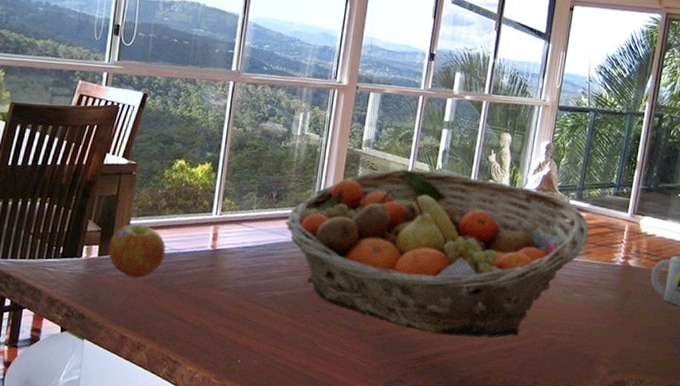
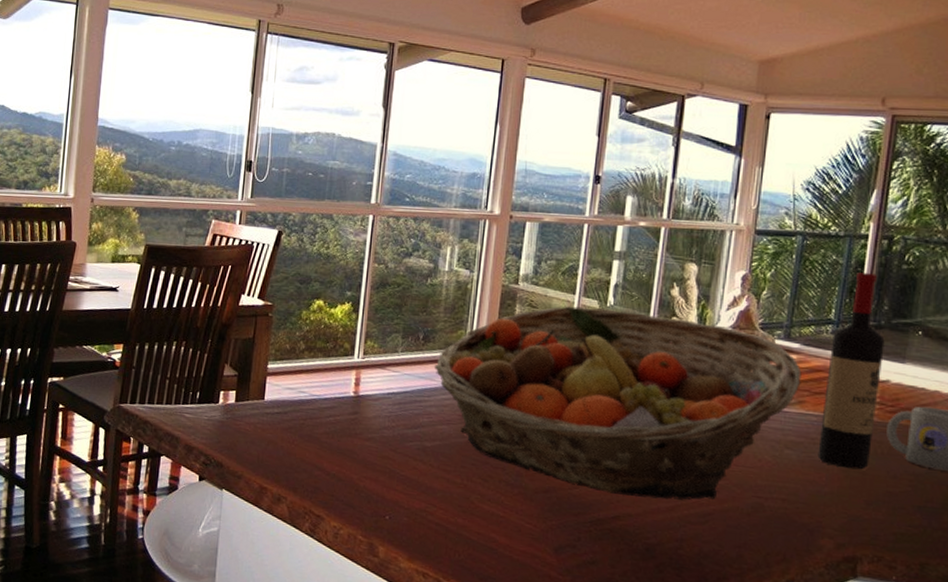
apple: present [108,224,166,278] -> none [245,368,306,425]
wine bottle: none [598,144,653,309] -> present [817,272,885,470]

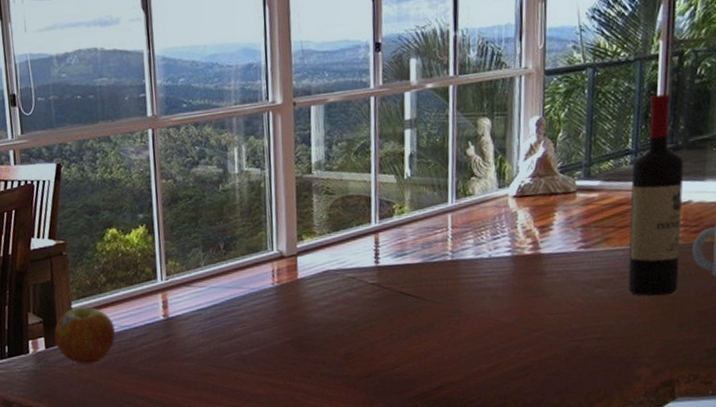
apple: none [245,368,306,425] -> present [54,306,116,364]
fruit basket: present [434,306,802,500] -> none [239,177,605,366]

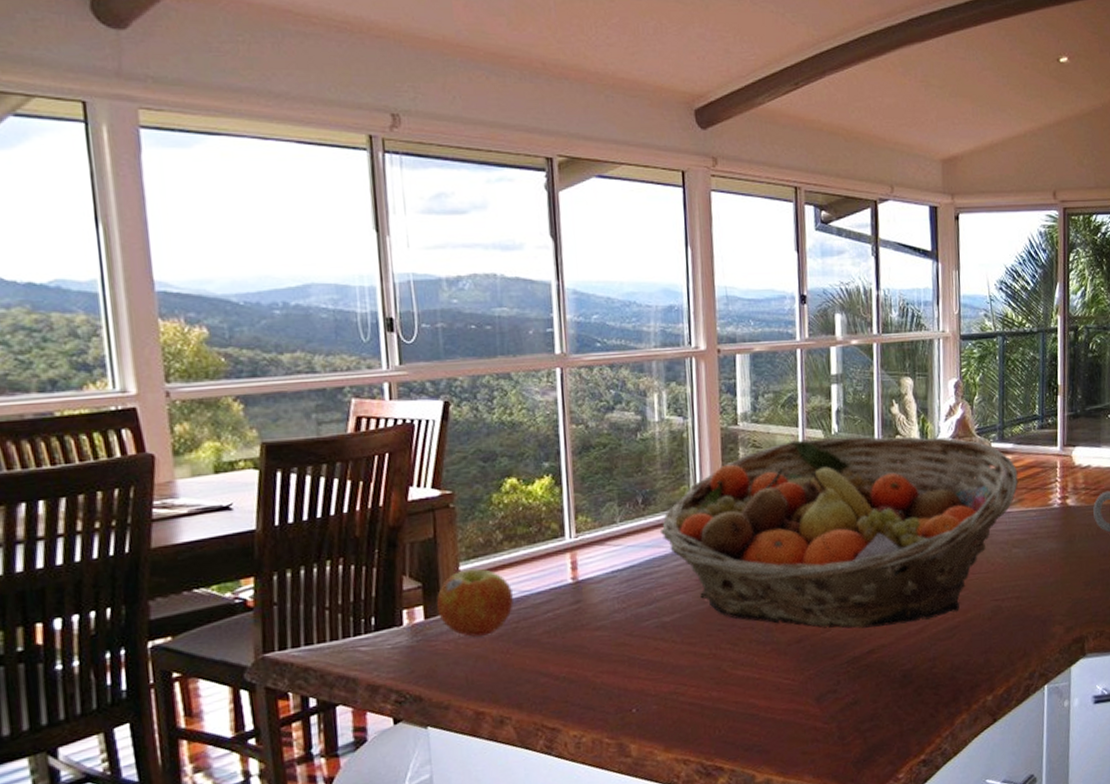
fruit basket: none [239,177,605,366] -> present [659,436,1019,629]
wine bottle: present [627,94,684,296] -> none [1039,365,1083,556]

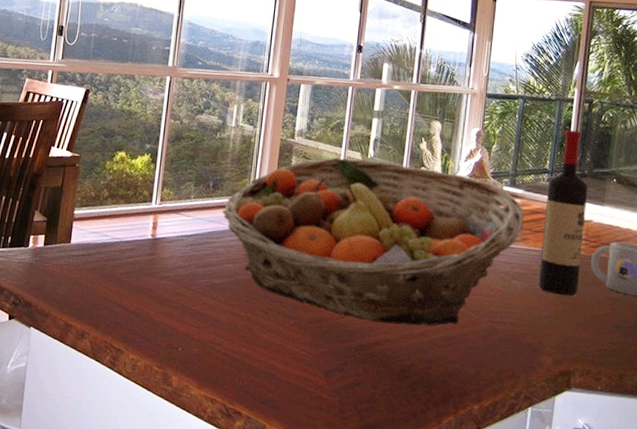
apple: present [436,568,514,637] -> none [53,214,108,266]
wine bottle: none [1039,365,1083,556] -> present [538,130,588,296]

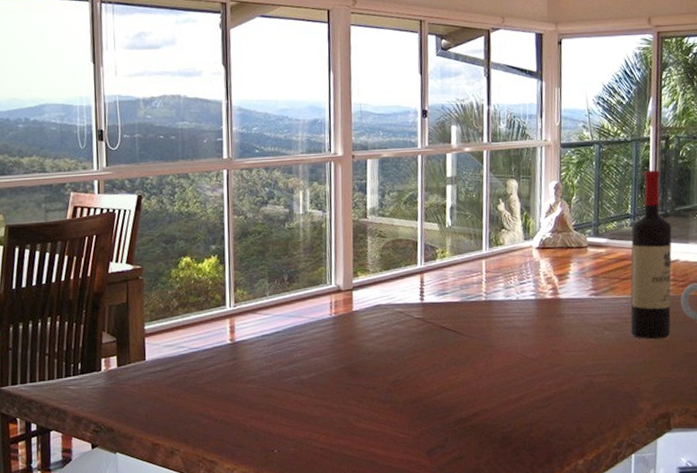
fruit basket: present [222,157,525,326] -> none [301,230,611,394]

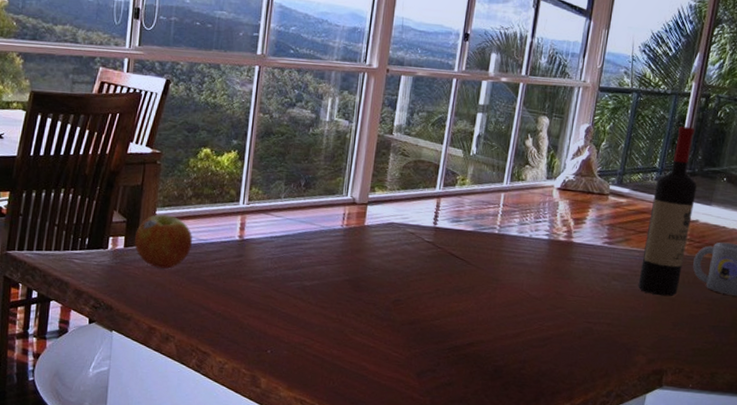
apple: none [126,328,185,383] -> present [134,214,193,269]

